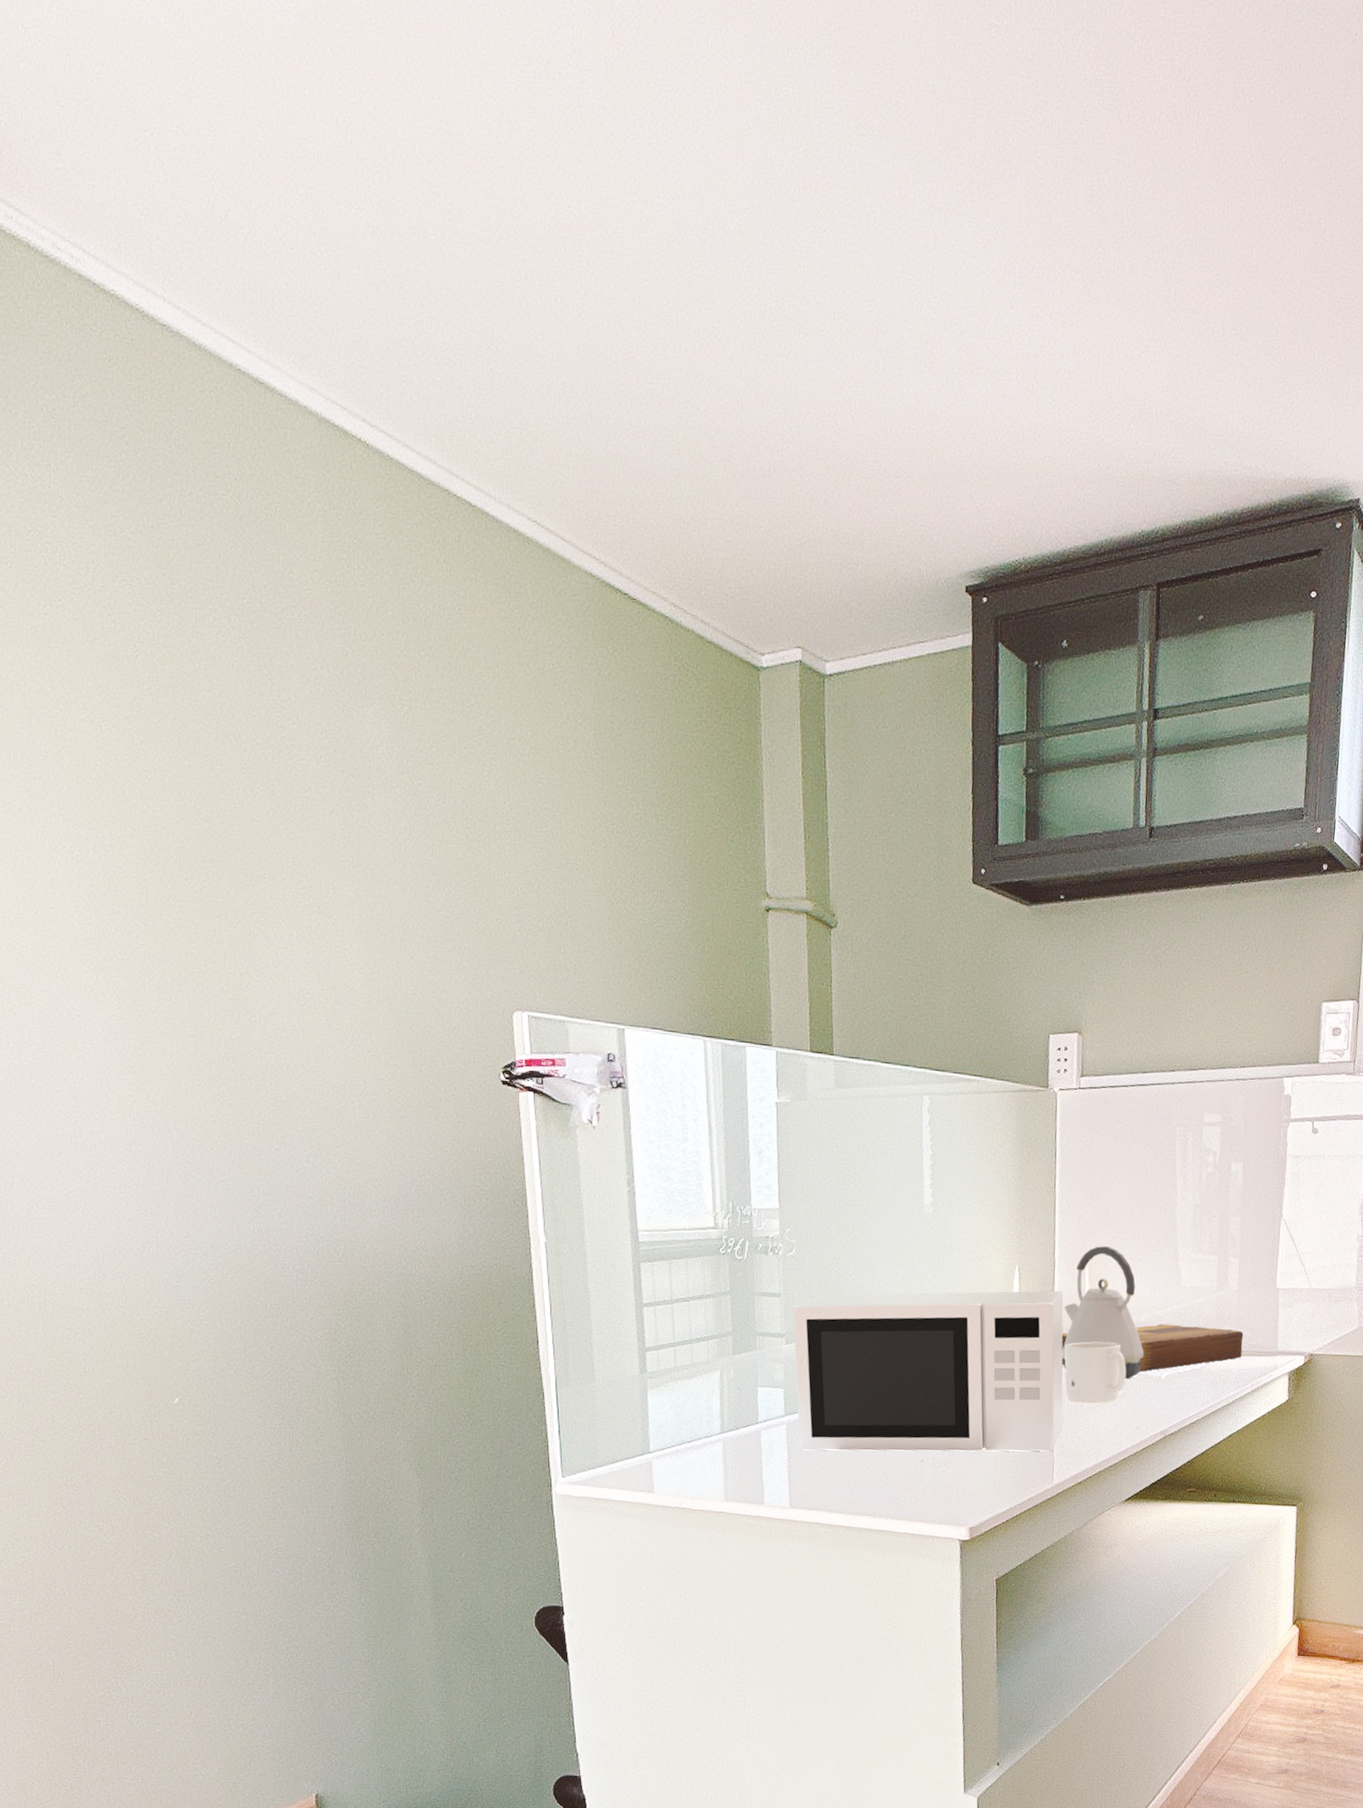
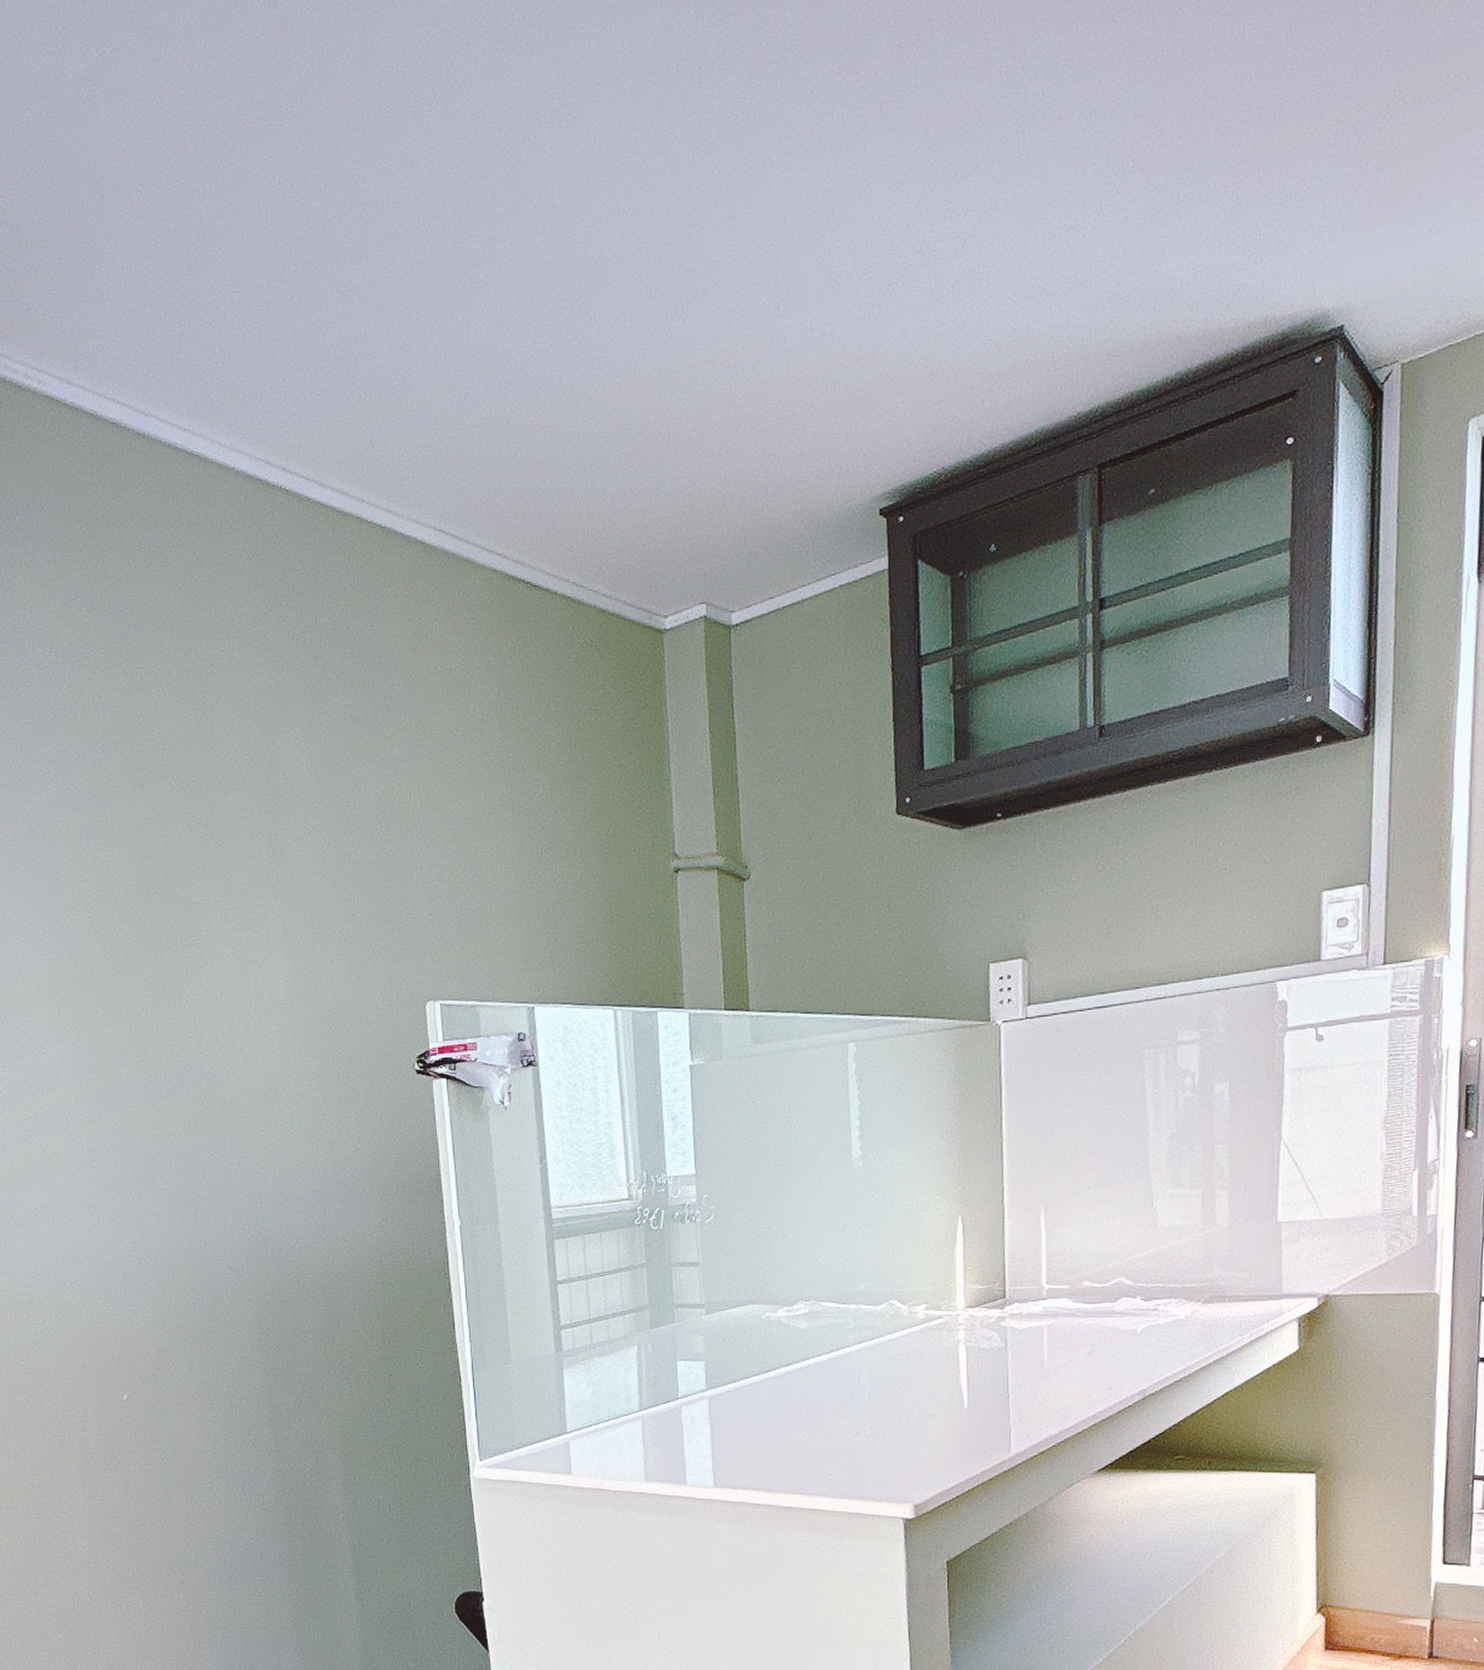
microwave: present [793,1290,1064,1452] -> none [712,1240,1020,1426]
kettle: present [1061,1246,1144,1379] -> none [1015,1188,1115,1335]
cutting board: present [1061,1324,1244,1372] -> none [1014,1270,1238,1325]
mug: present [1064,1341,1127,1404] -> none [1018,1295,1094,1364]

